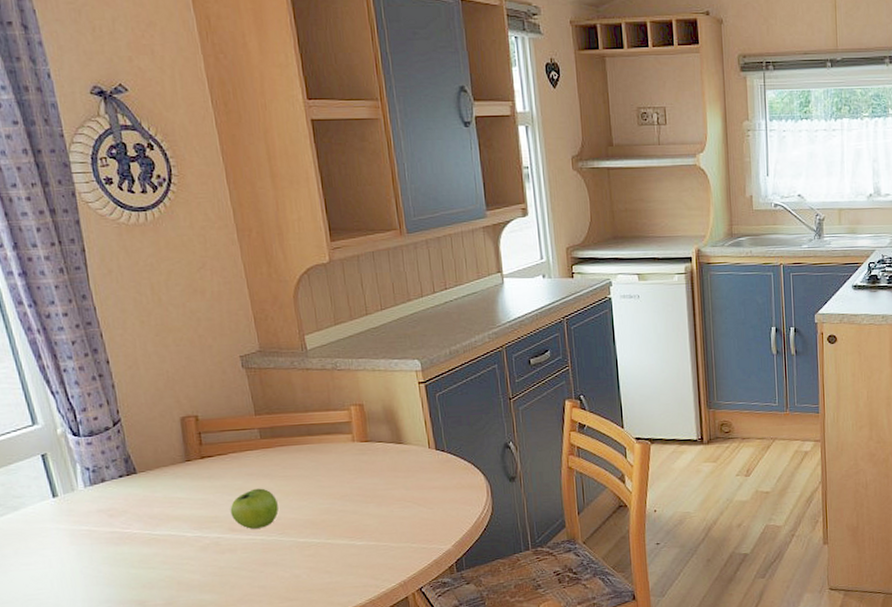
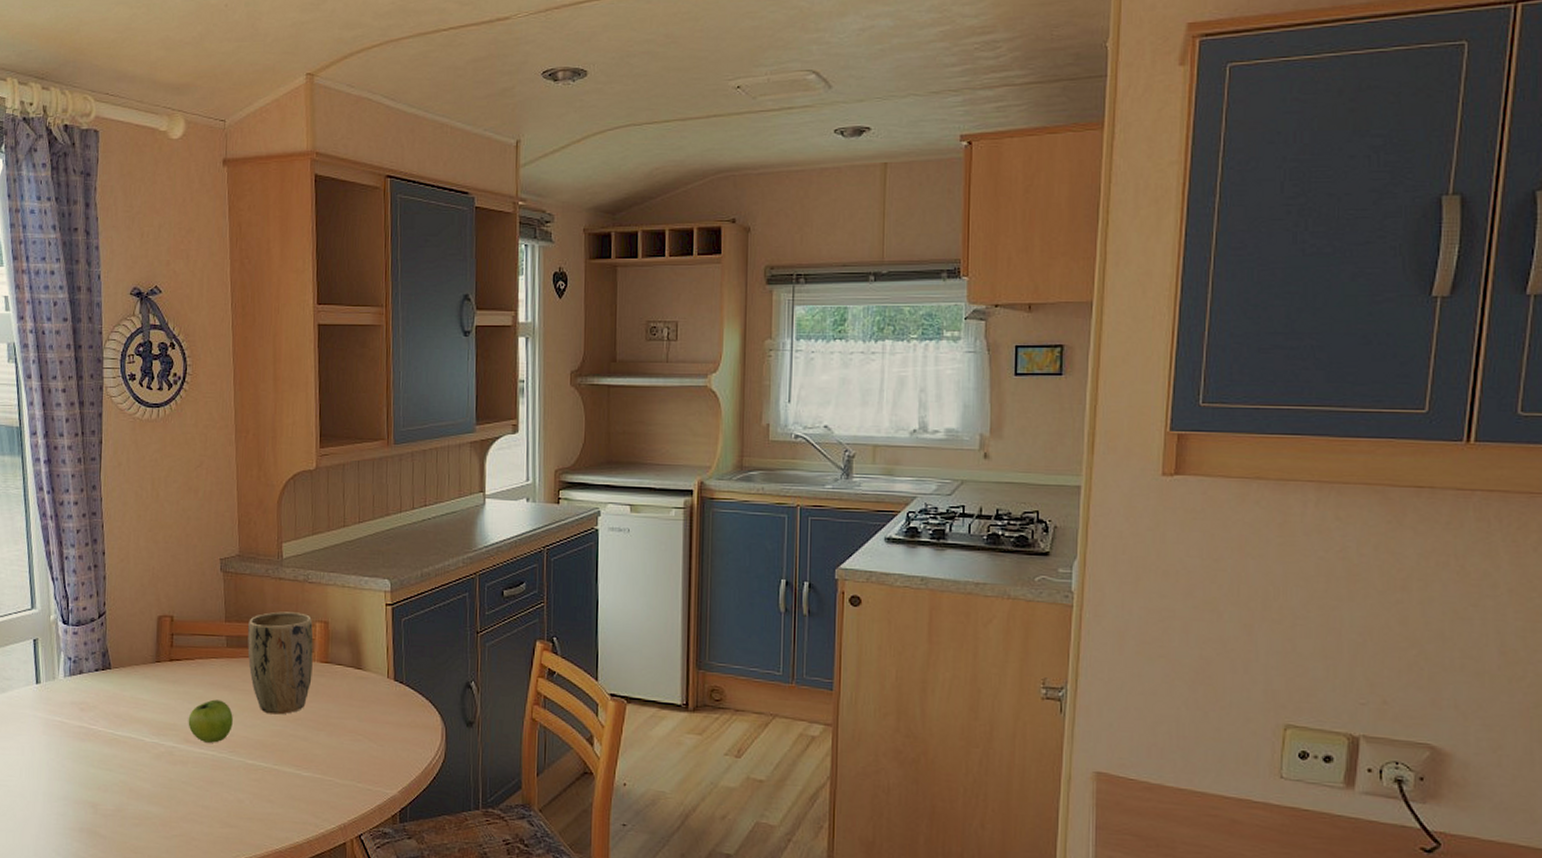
plant pot: none [280,399,354,495] -> present [247,611,314,715]

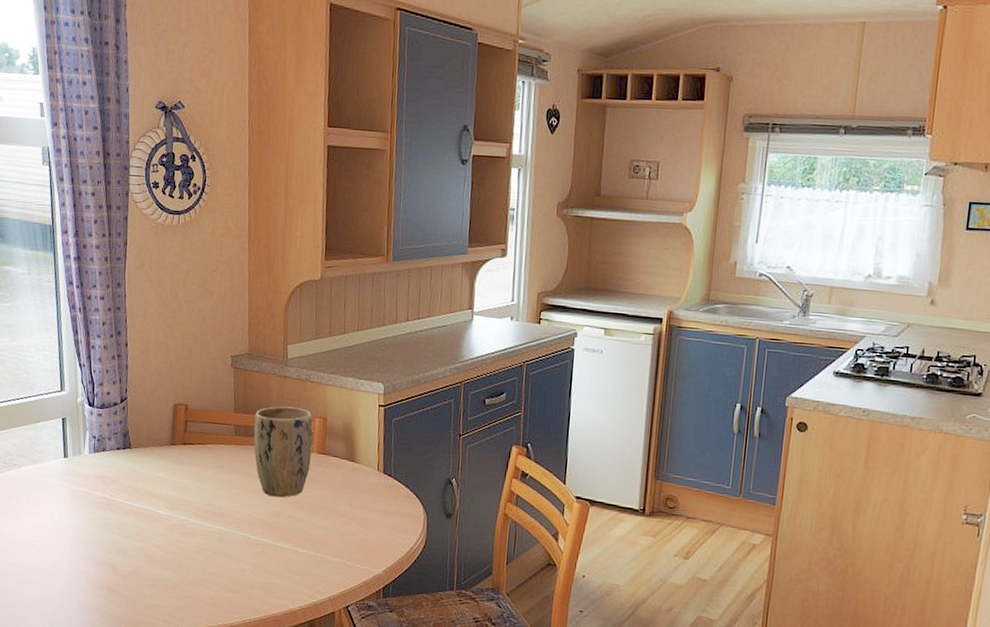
fruit: present [188,699,233,743] -> none [198,480,239,519]

